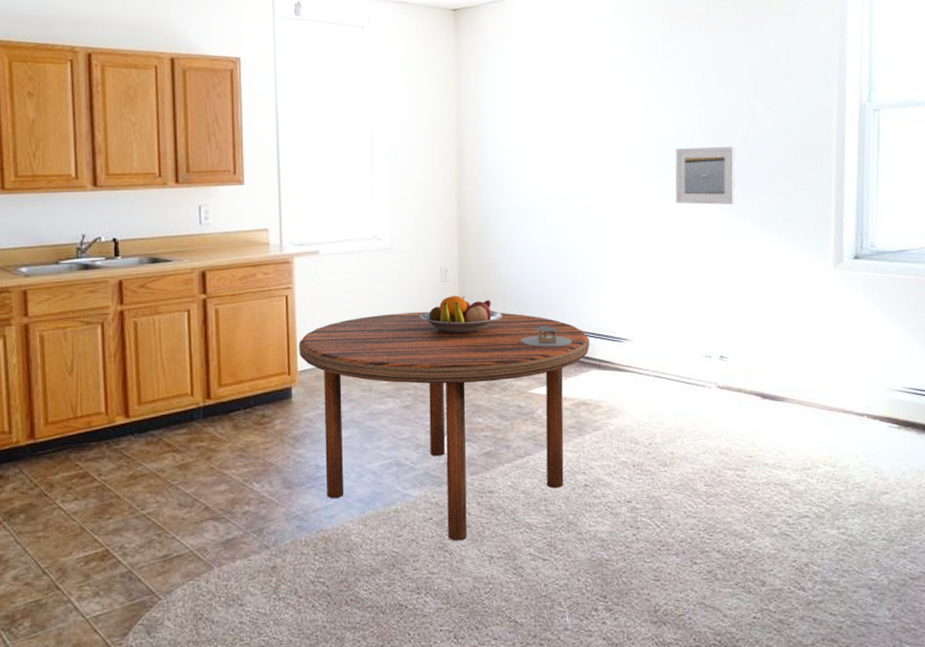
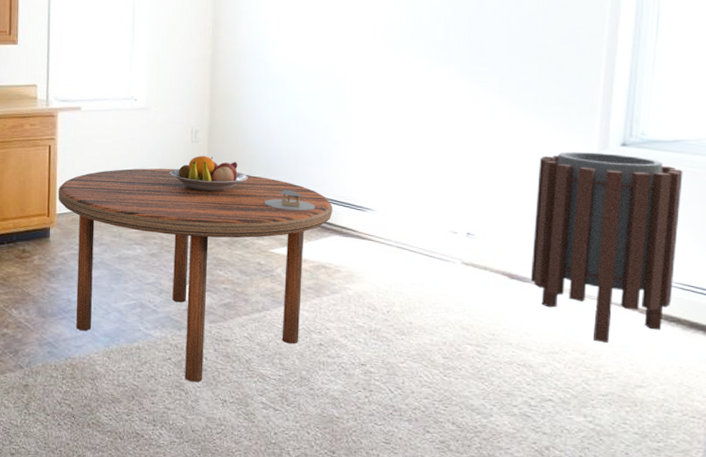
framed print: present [675,146,736,205] -> none [429,26,498,84]
trash can: none [781,267,909,453] -> present [530,151,683,343]

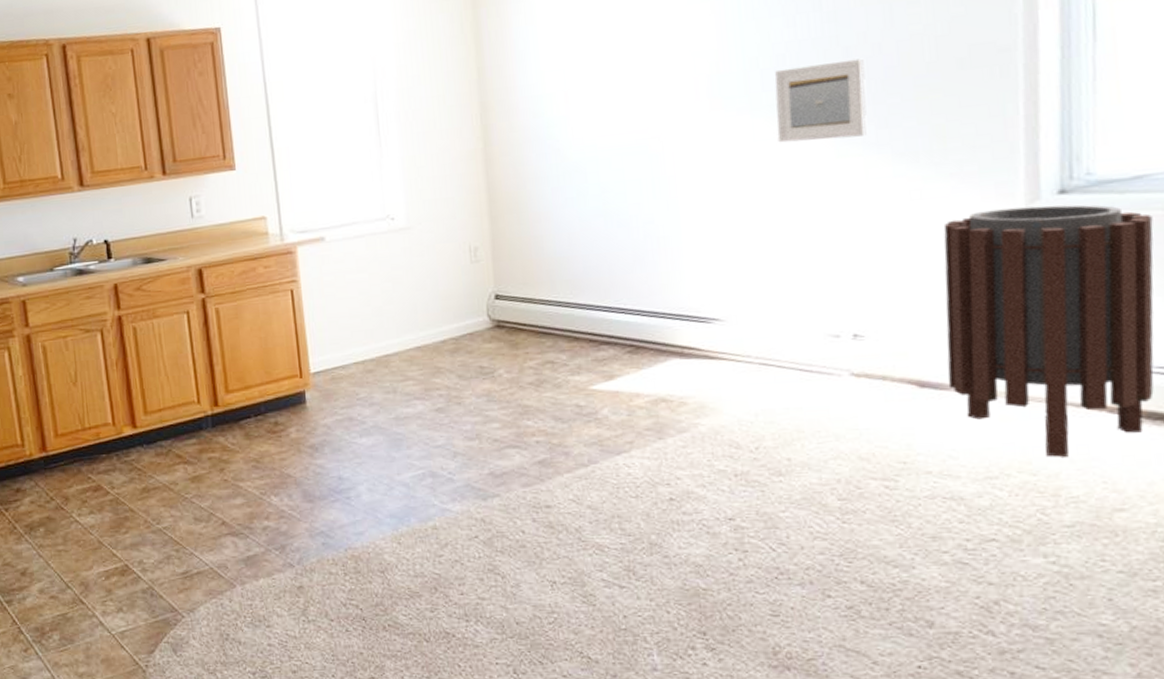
dining table: present [58,168,333,383] -> none [309,295,668,563]
fruit bowl: present [170,156,248,192] -> none [448,277,550,323]
napkin holder: present [264,189,315,212] -> none [575,307,643,335]
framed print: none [429,26,498,84] -> present [774,58,868,143]

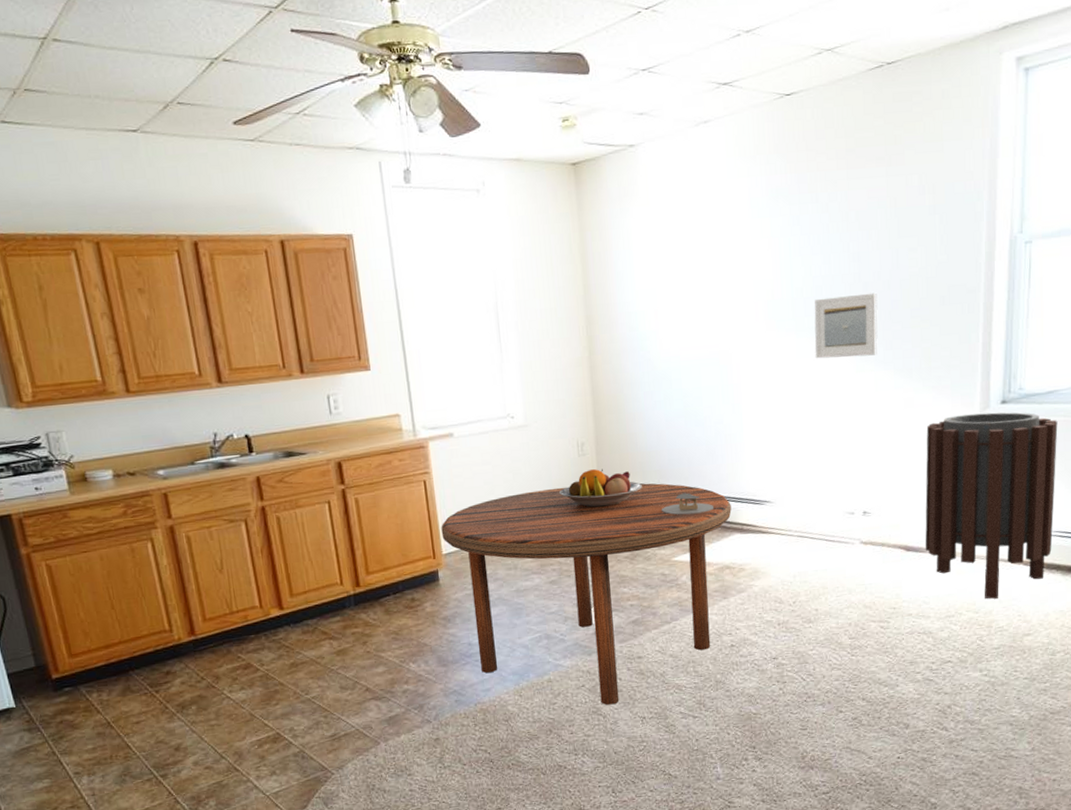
dining table: none [309,295,668,563] -> present [441,483,732,705]
fruit bowl: none [448,277,550,323] -> present [559,469,642,508]
napkin holder: none [575,307,643,335] -> present [662,493,713,516]

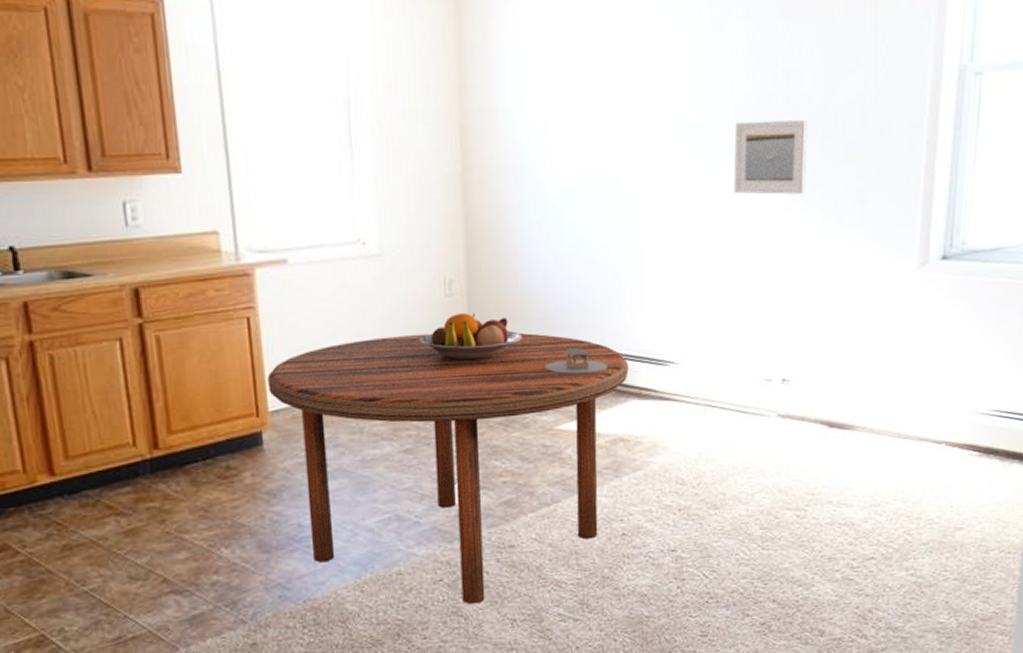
trash can: present [925,412,1058,599] -> none [850,269,1002,487]

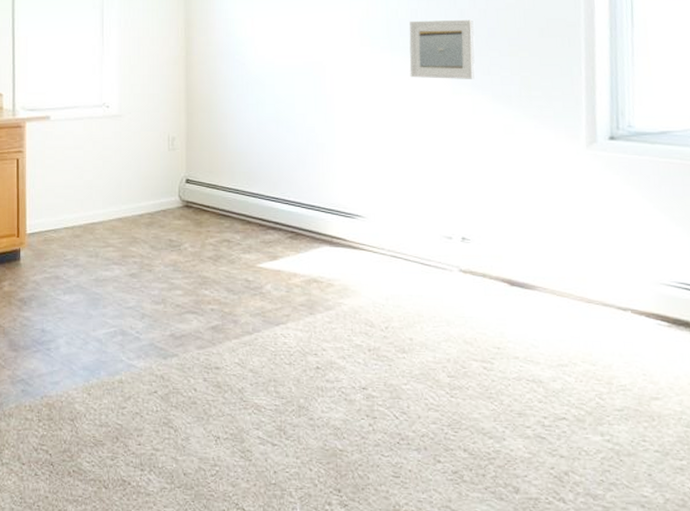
dining table: present [267,333,629,604] -> none [28,179,321,418]
fruit bowl: present [420,313,522,361] -> none [147,165,230,203]
napkin holder: present [545,347,607,375] -> none [249,198,302,222]

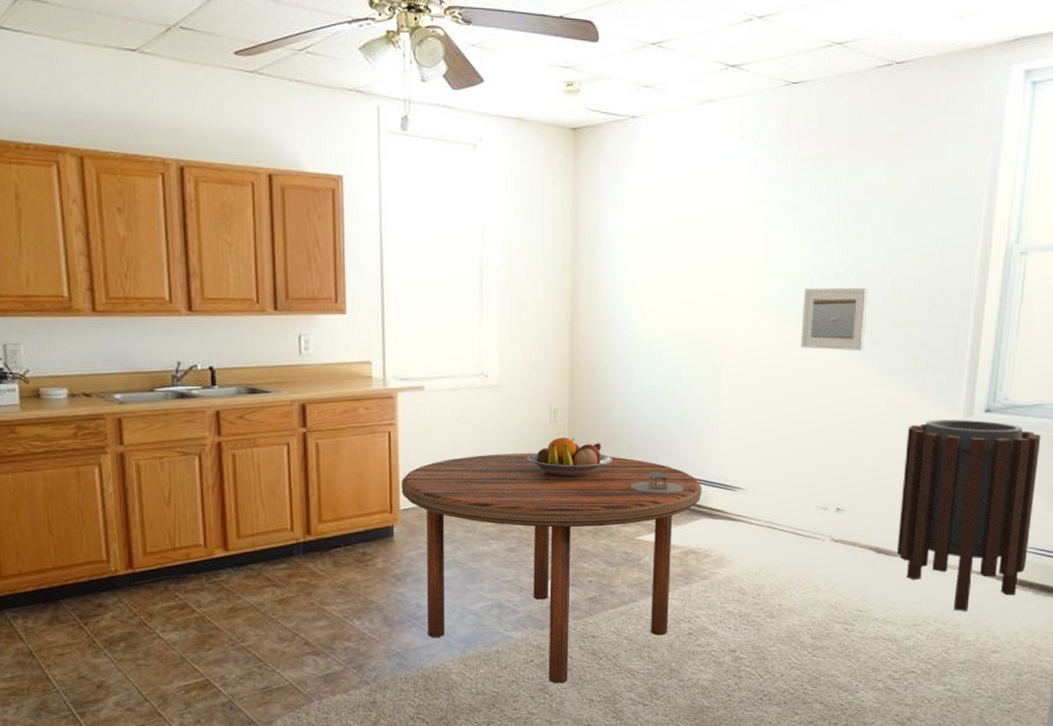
dining table: none [28,179,321,418] -> present [401,452,702,684]
fruit bowl: none [147,165,230,203] -> present [527,438,612,477]
napkin holder: none [249,198,302,222] -> present [630,471,684,495]
trash can: none [528,147,678,351] -> present [896,420,1041,611]

